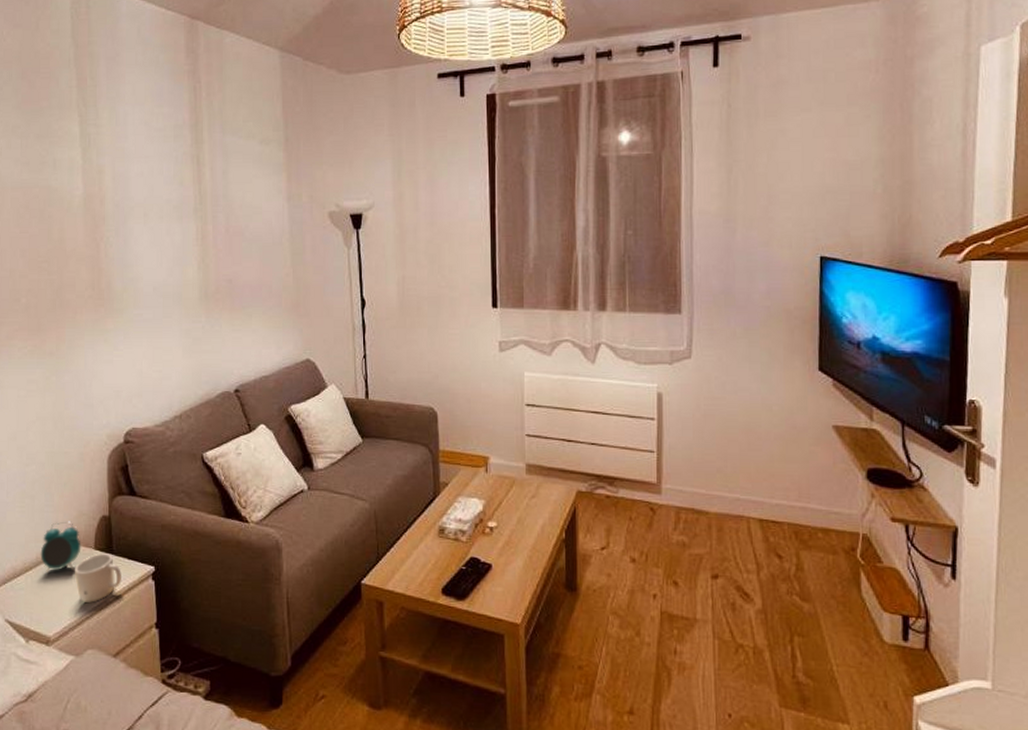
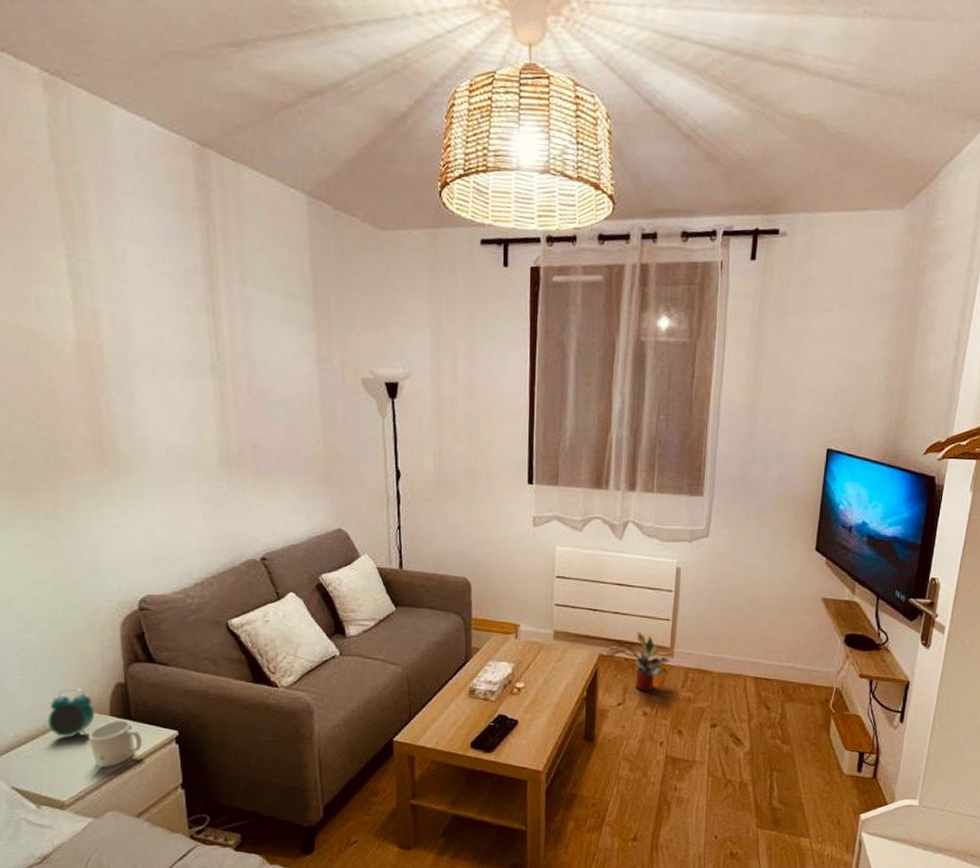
potted plant: none [606,465,660,535] -> present [626,631,672,692]

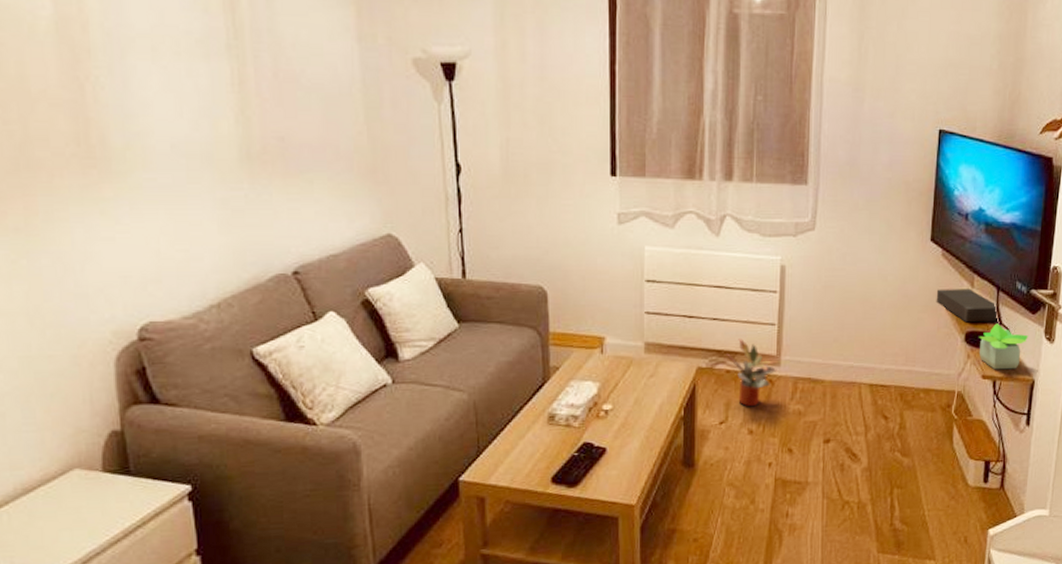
alarm clock: present [48,689,95,739] -> none [20,441,83,505]
mug: present [87,719,142,767] -> none [73,475,144,536]
game console: none [818,594,878,627] -> present [936,288,1000,323]
potted plant: none [857,628,905,671] -> present [978,323,1028,370]

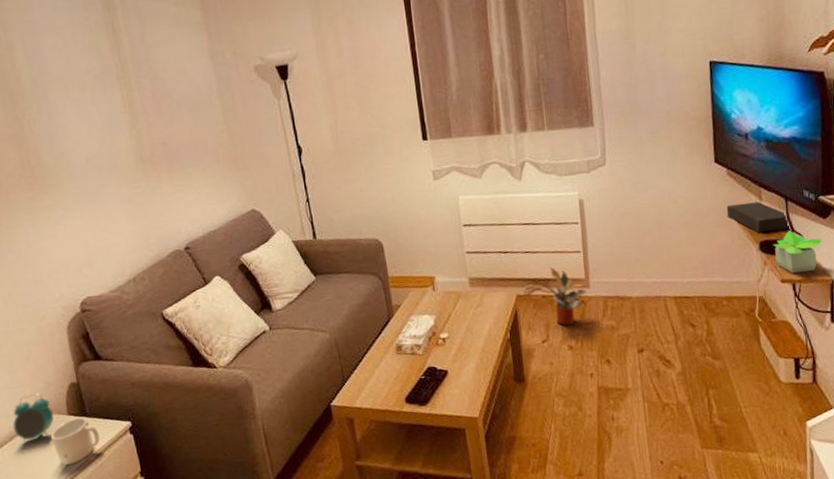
alarm clock: none [20,441,83,505] -> present [13,393,54,444]
mug: none [73,475,144,536] -> present [50,416,100,465]

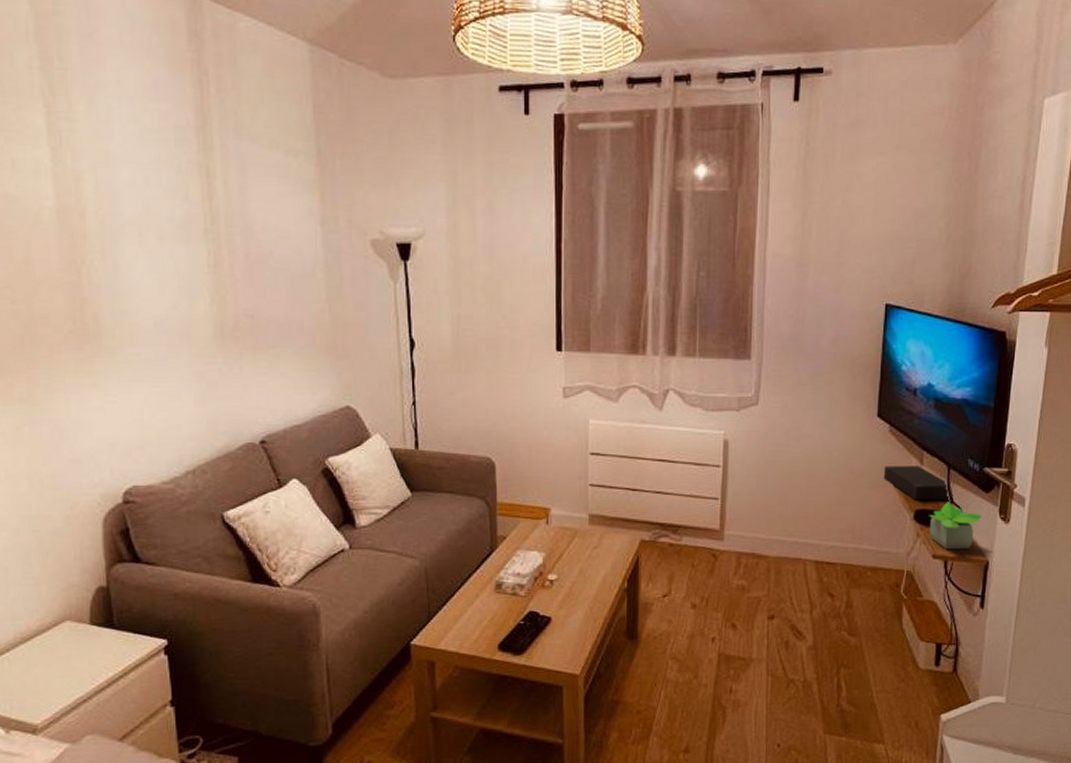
alarm clock: present [13,393,54,444] -> none [19,594,73,653]
mug: present [50,416,100,465] -> none [64,628,126,684]
potted plant: present [541,267,588,326] -> none [670,512,722,581]

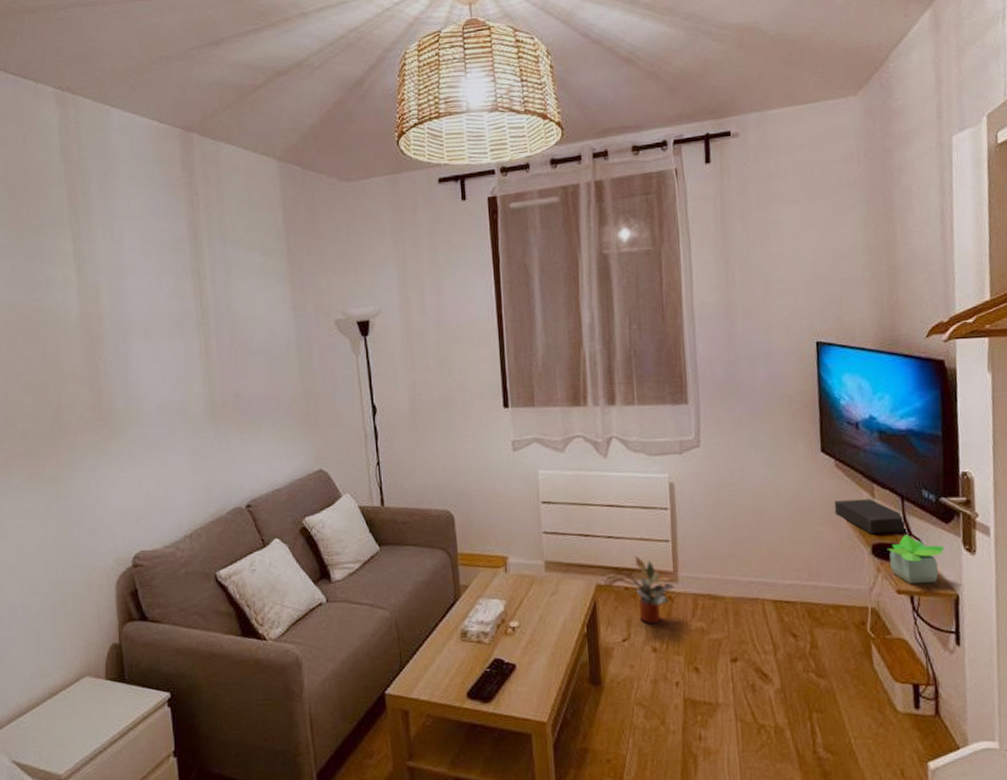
potted plant: none [670,512,722,581] -> present [624,556,676,624]

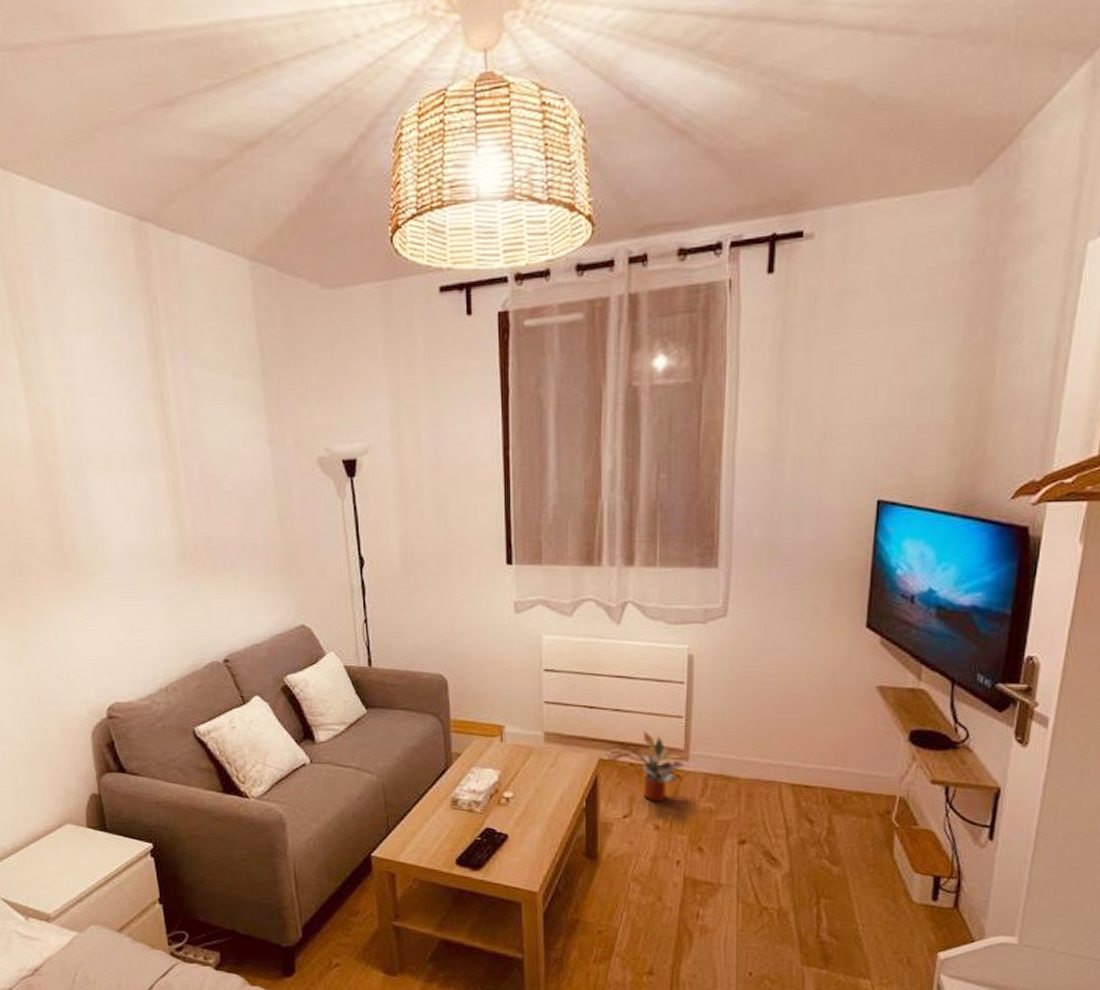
game console: present [834,499,909,535] -> none [872,681,955,720]
potted plant: present [888,534,944,584] -> none [927,722,992,775]

